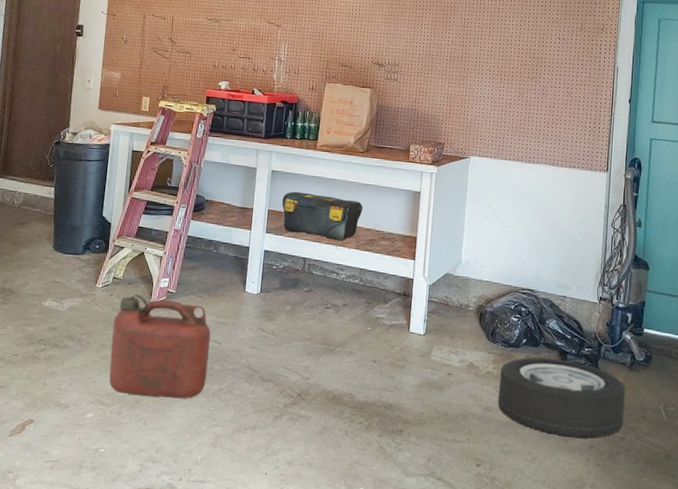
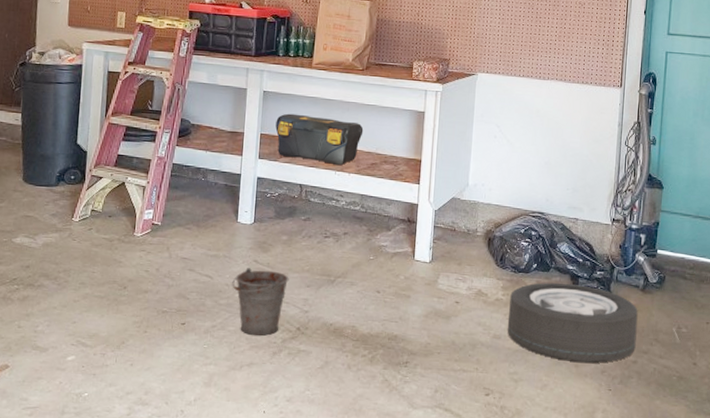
fuel can: present [109,294,211,399] -> none [90,227,201,337]
bucket: none [238,335,292,400] -> present [232,268,289,336]

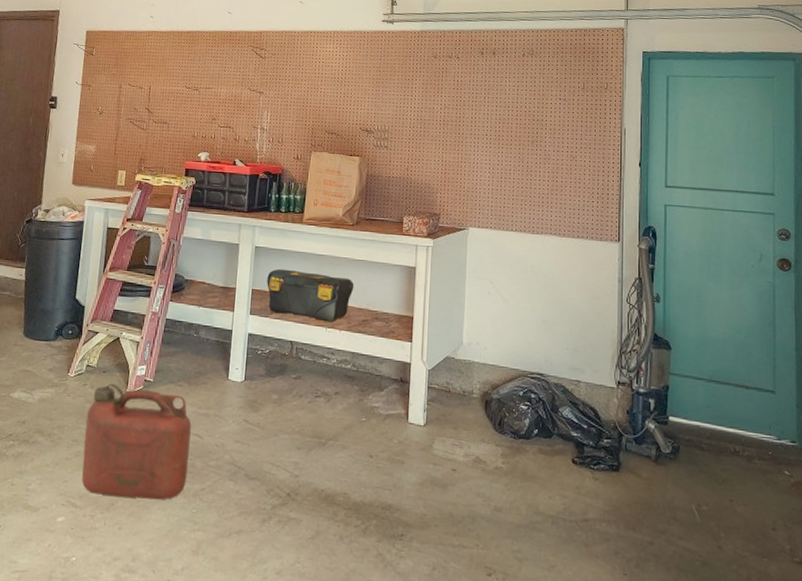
fuel can: none [90,227,201,337] -> present [81,383,191,500]
bucket: present [232,268,289,336] -> none [222,428,280,501]
car tire: present [507,282,638,363] -> none [508,450,652,543]

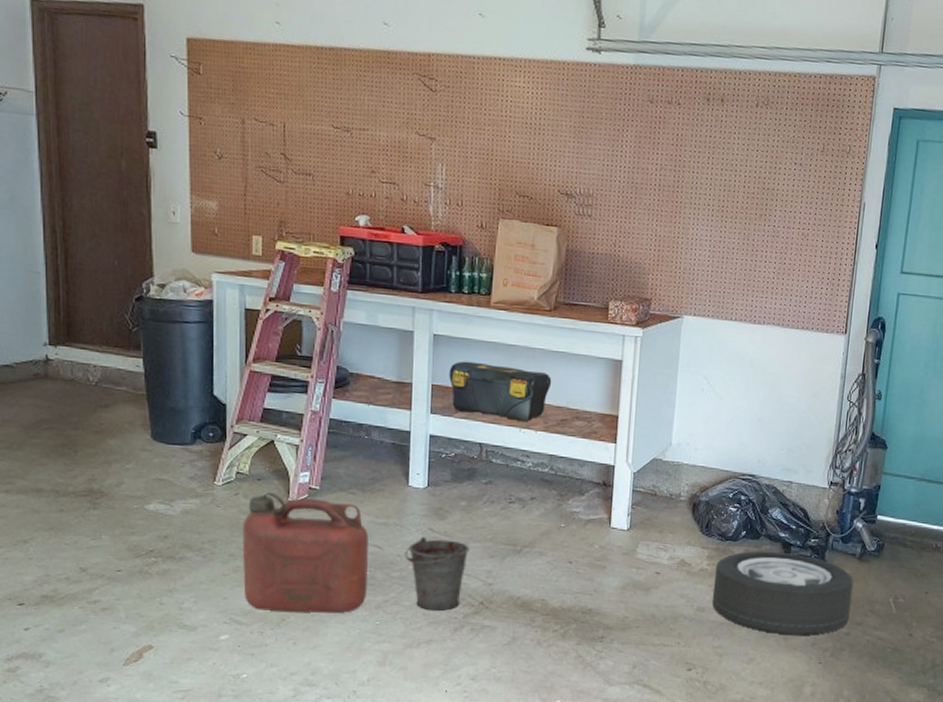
bucket: none [222,428,280,501] -> present [405,537,470,611]
car tire: none [508,450,652,543] -> present [712,551,854,636]

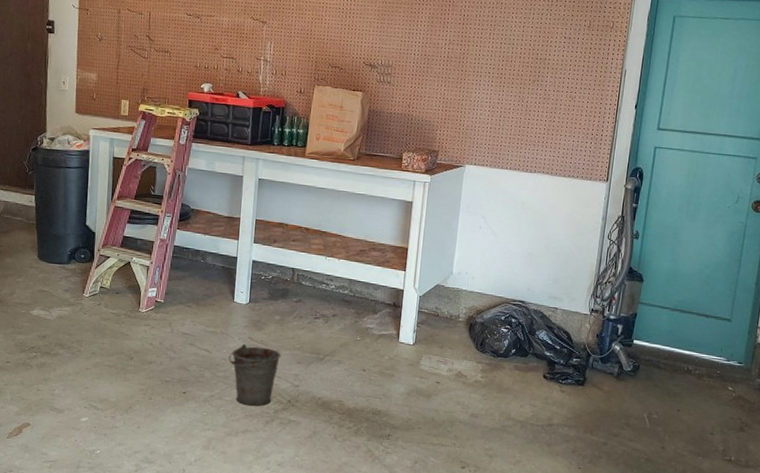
fuel can: present [242,492,369,613] -> none [101,303,200,404]
toolbox: present [449,361,552,422] -> none [270,200,354,252]
car tire: present [712,551,854,636] -> none [484,367,611,444]

